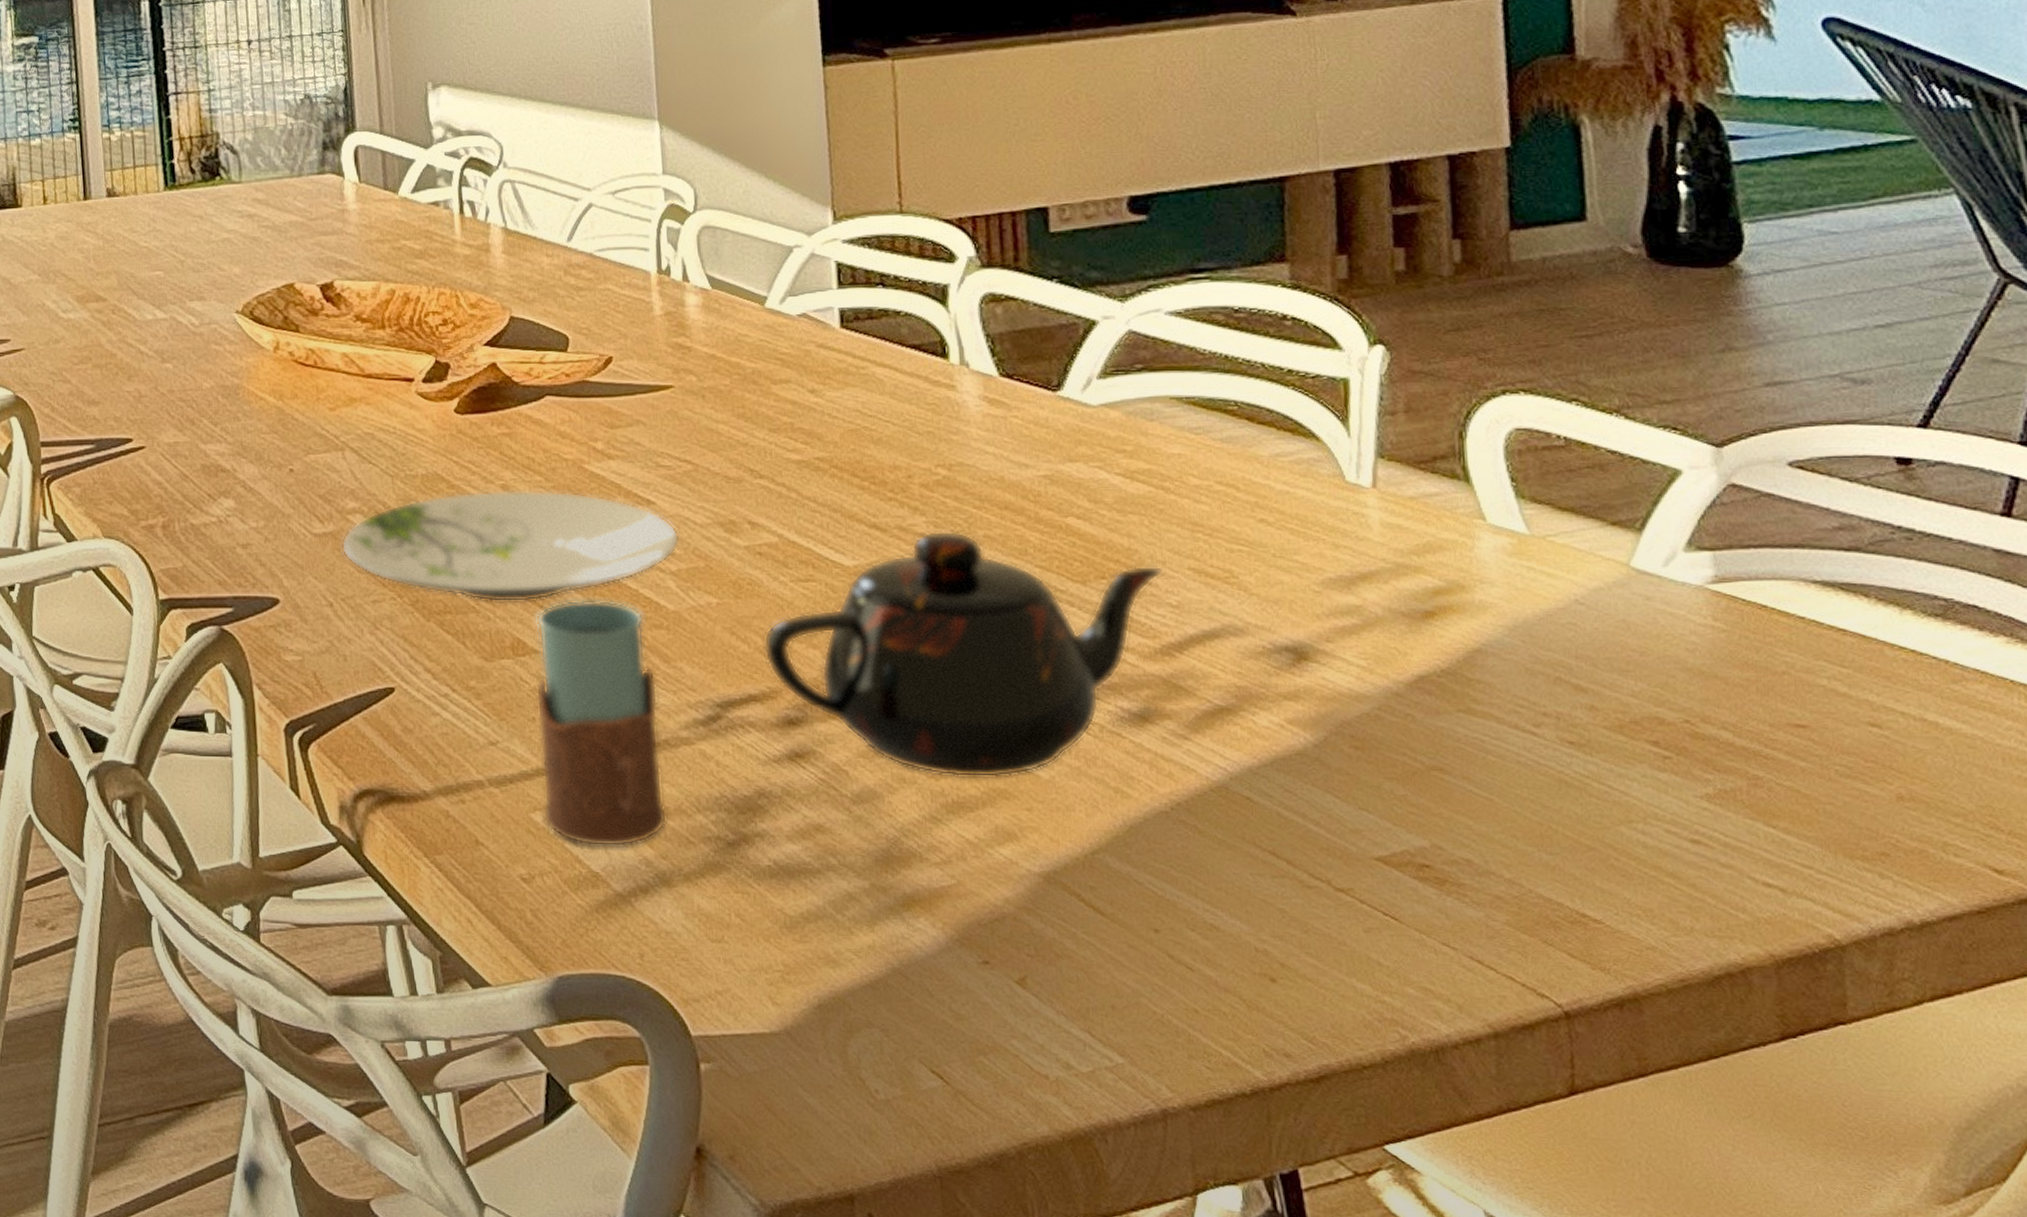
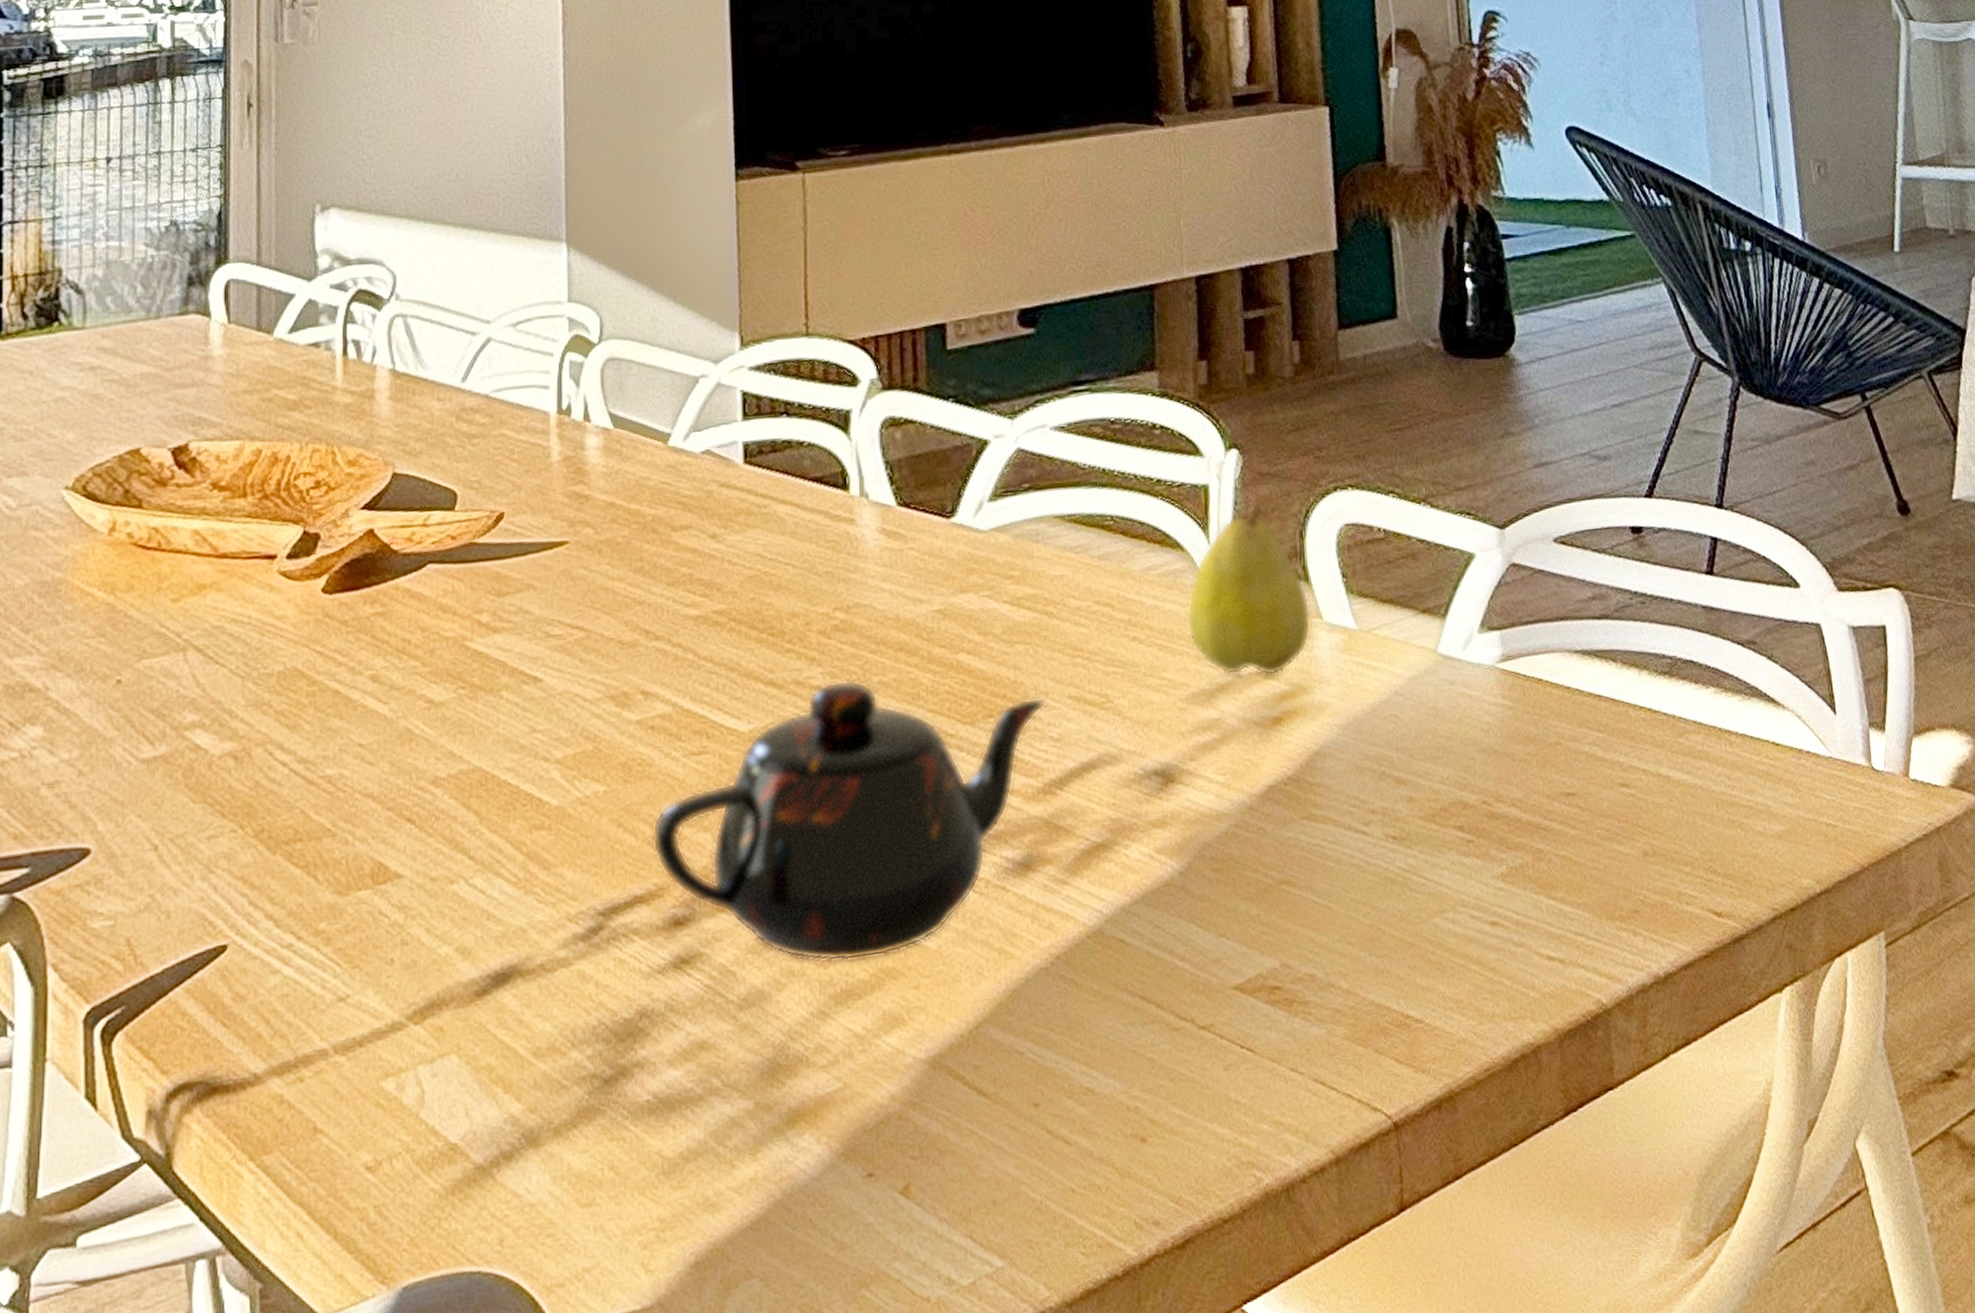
plate: present [340,490,680,603] -> none [173,675,568,822]
drinking glass: present [535,598,668,847] -> none [395,801,539,1112]
fruit: none [1321,400,1472,571] -> present [1186,503,1312,677]

